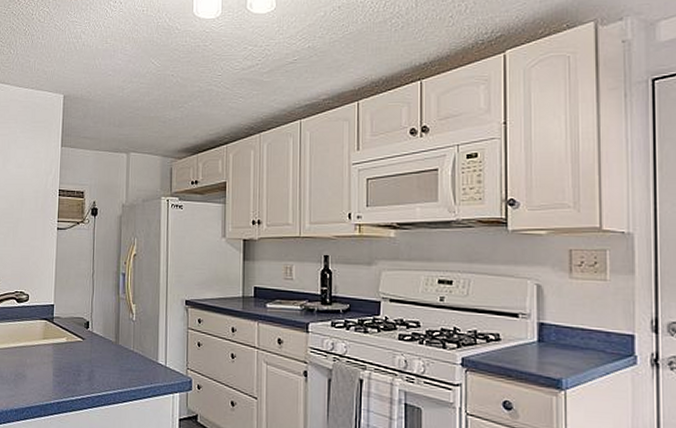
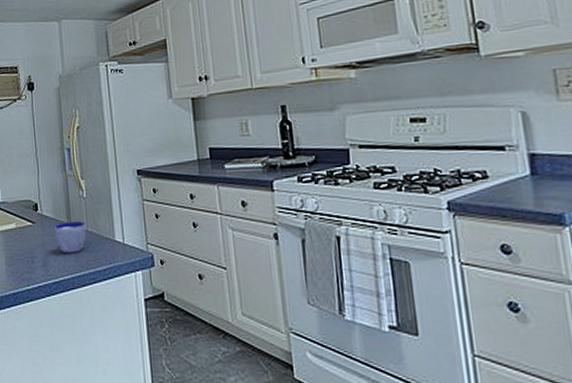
cup: none [102,341,133,371] -> present [53,221,87,254]

